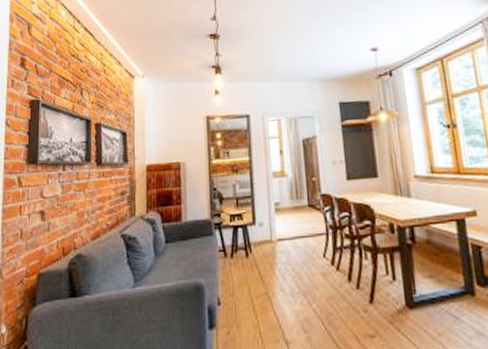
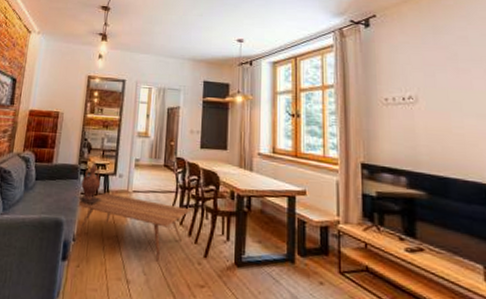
coffee table: none [216,245,346,314] -> present [76,192,190,260]
lidded ewer: none [217,214,242,263] -> present [78,163,101,205]

